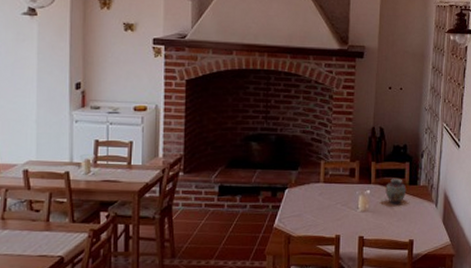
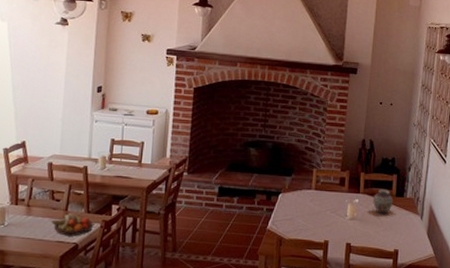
fruit bowl: none [31,224,81,249] -> present [51,213,94,236]

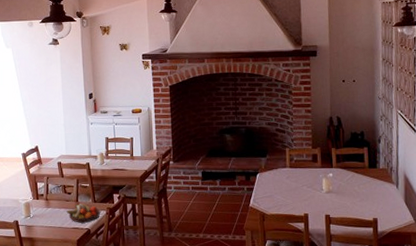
decorative vase: present [367,190,395,218] -> none [342,162,370,190]

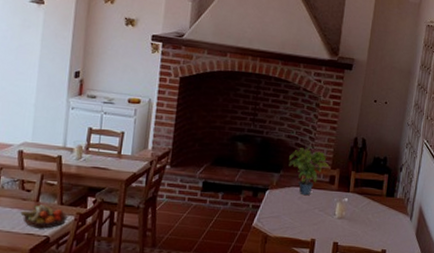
potted plant: none [272,131,310,175] -> present [288,147,330,196]

